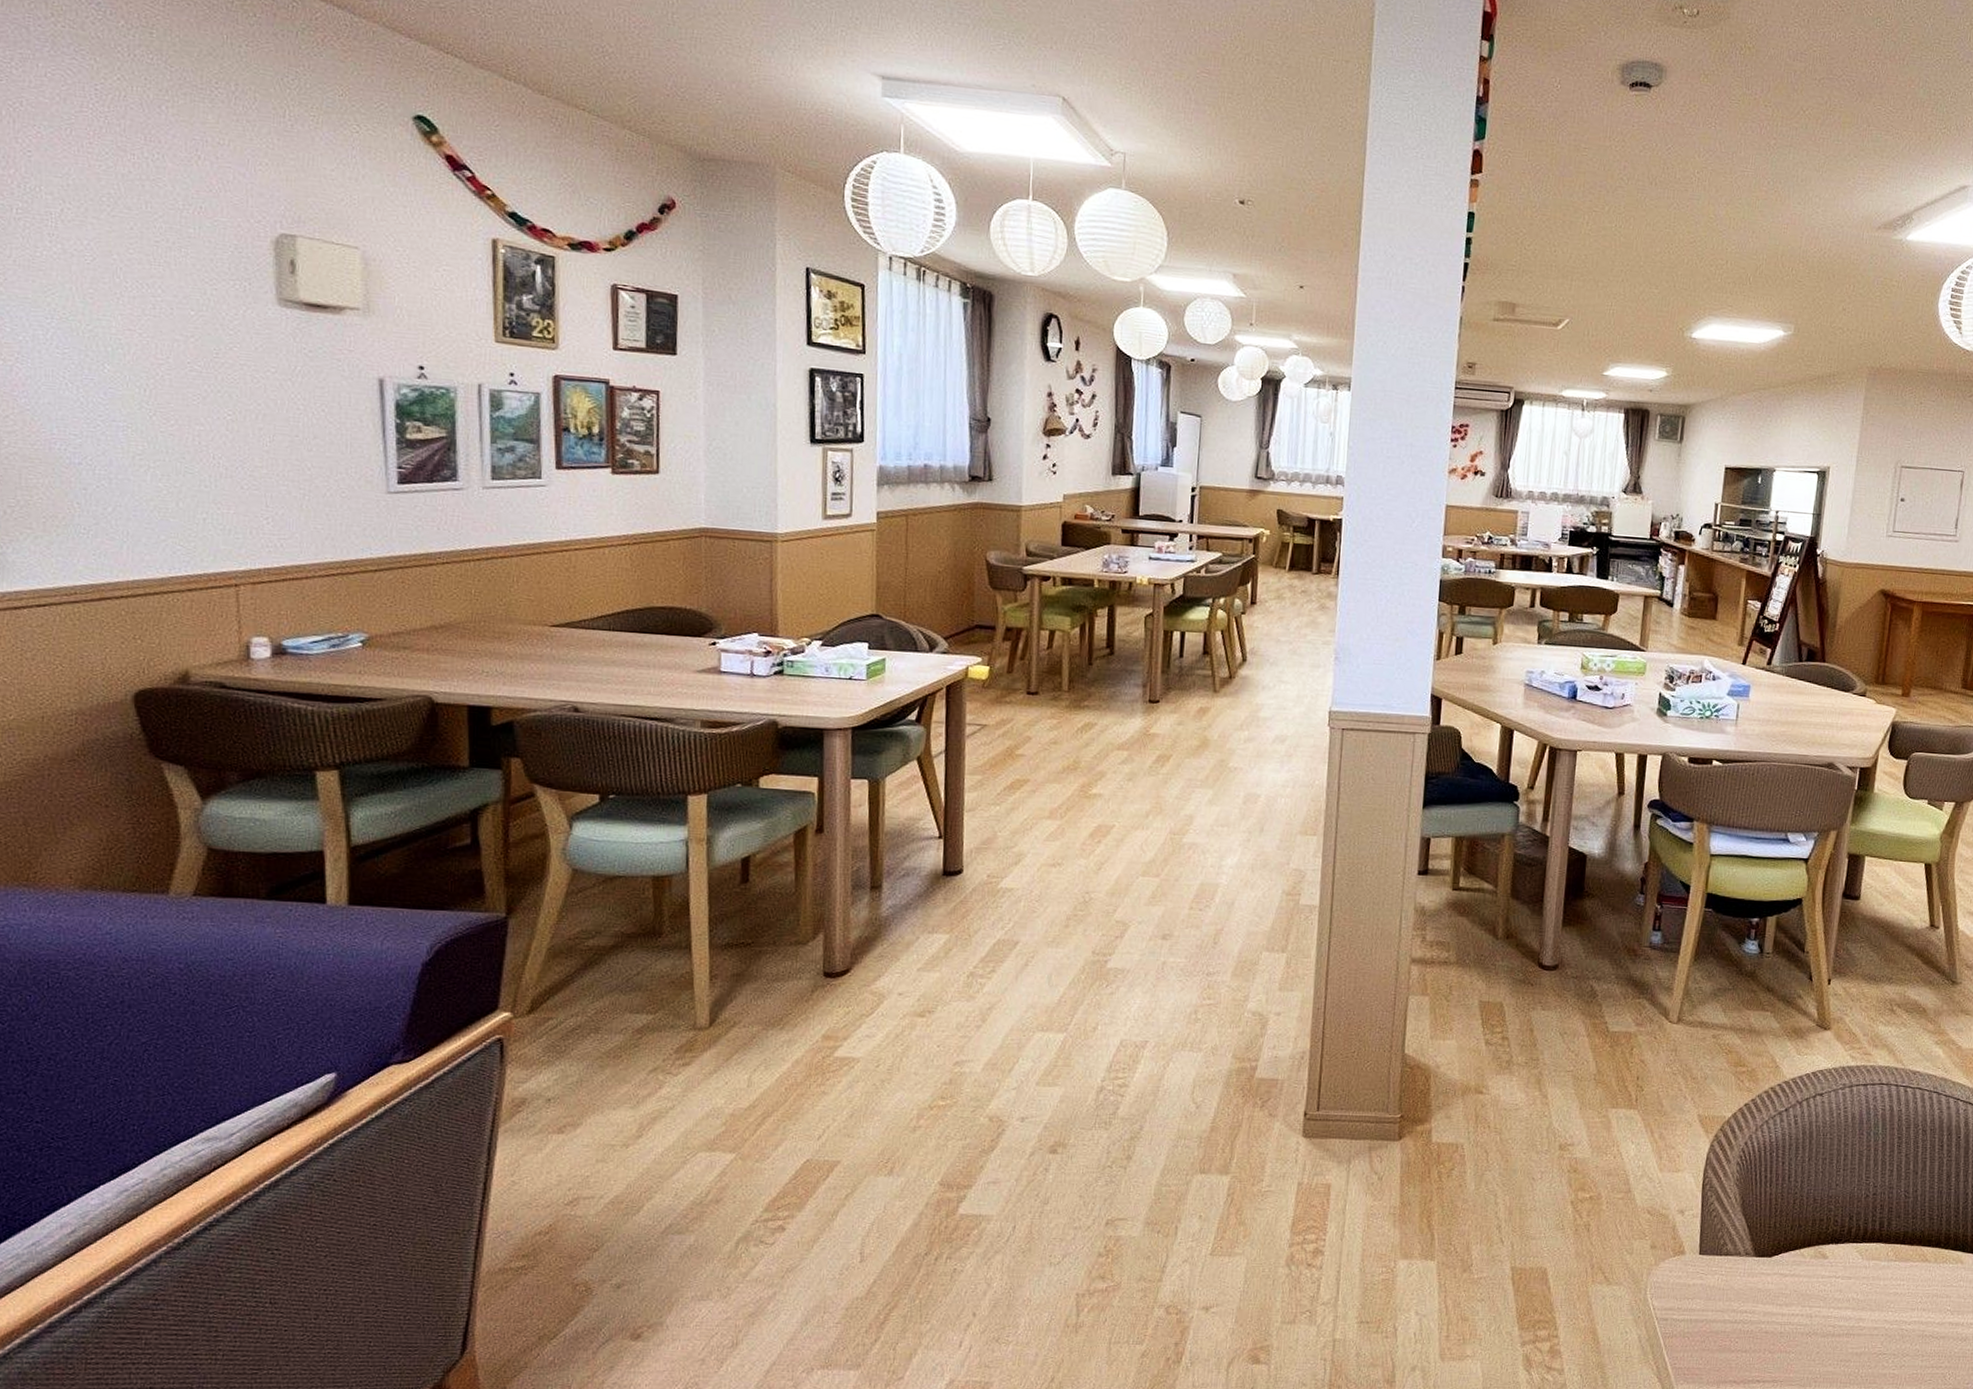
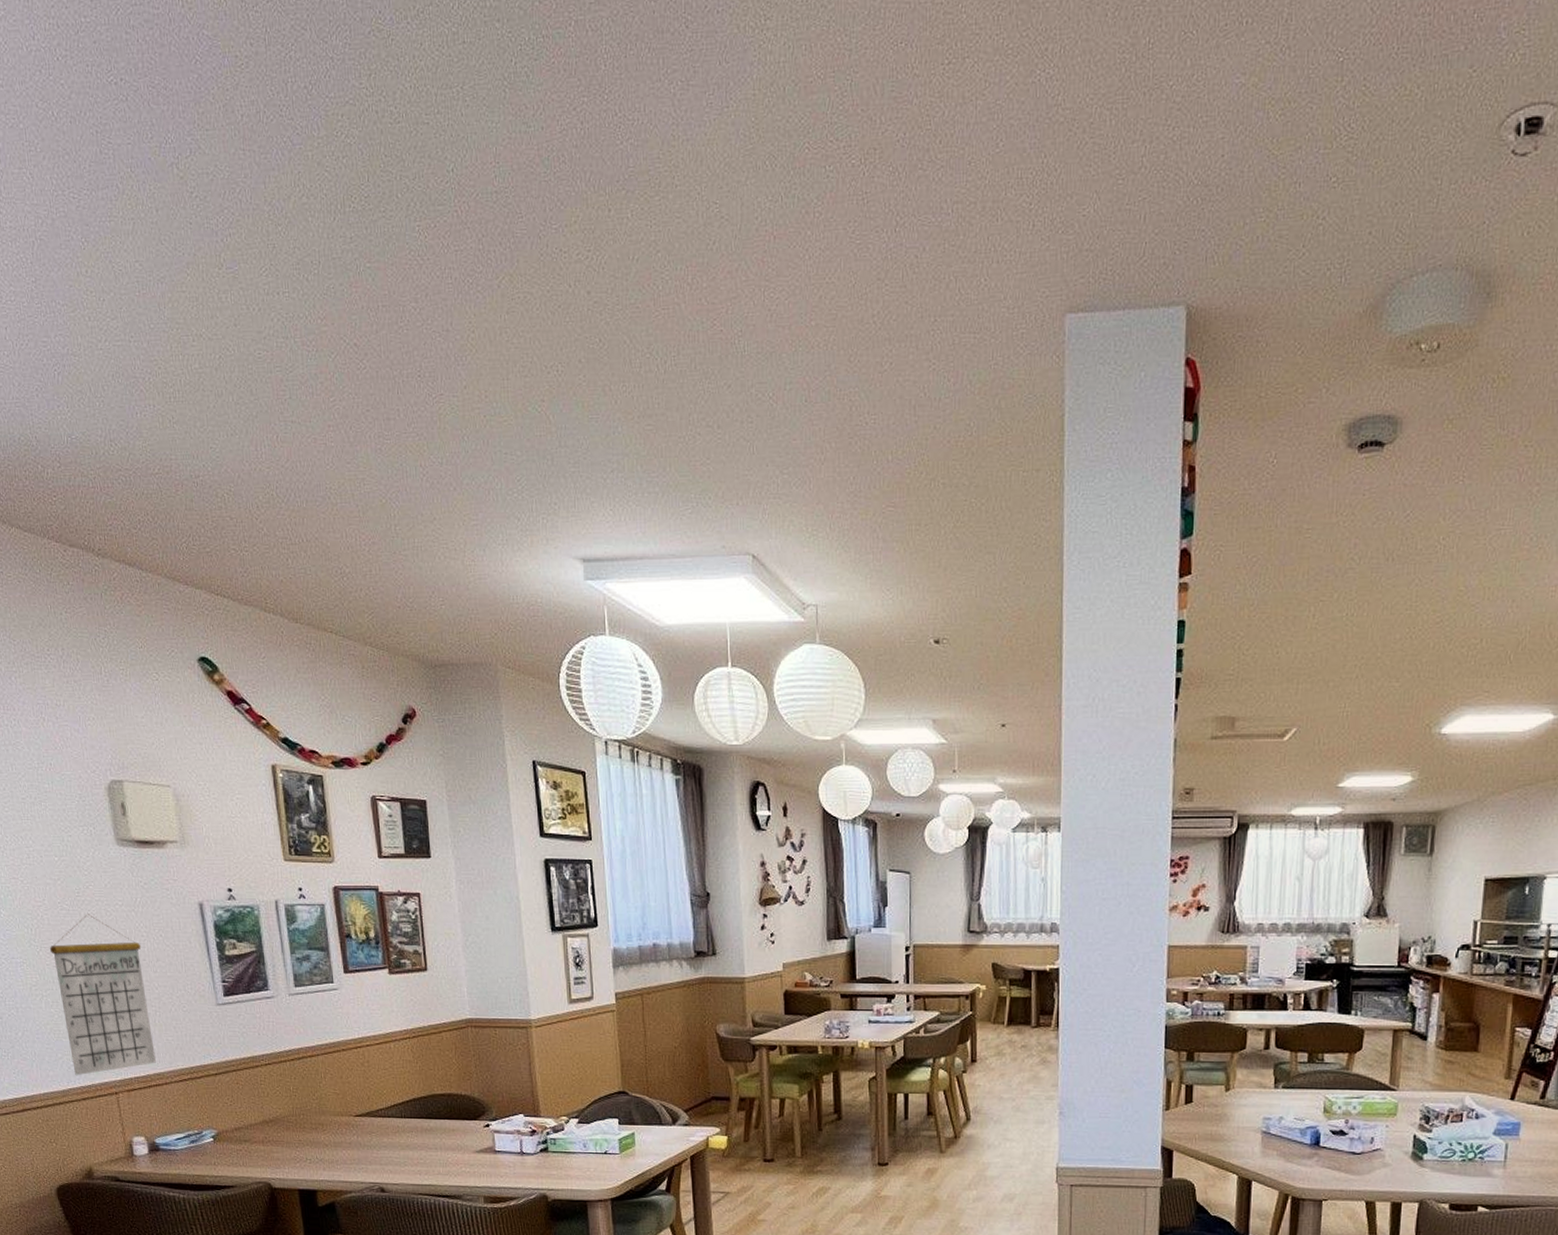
calendar: none [167,378,297,563] -> present [49,914,156,1076]

